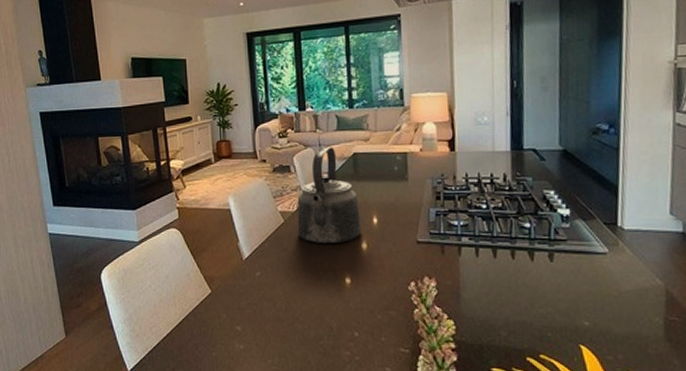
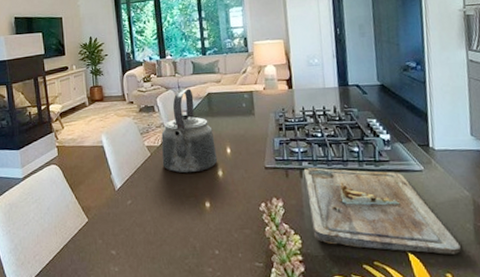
cutting board: none [462,244,647,351] -> present [303,167,462,254]

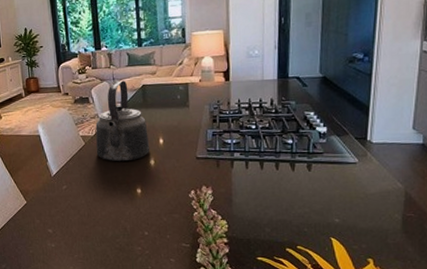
cutting board: present [303,167,462,254] -> none [235,158,387,241]

